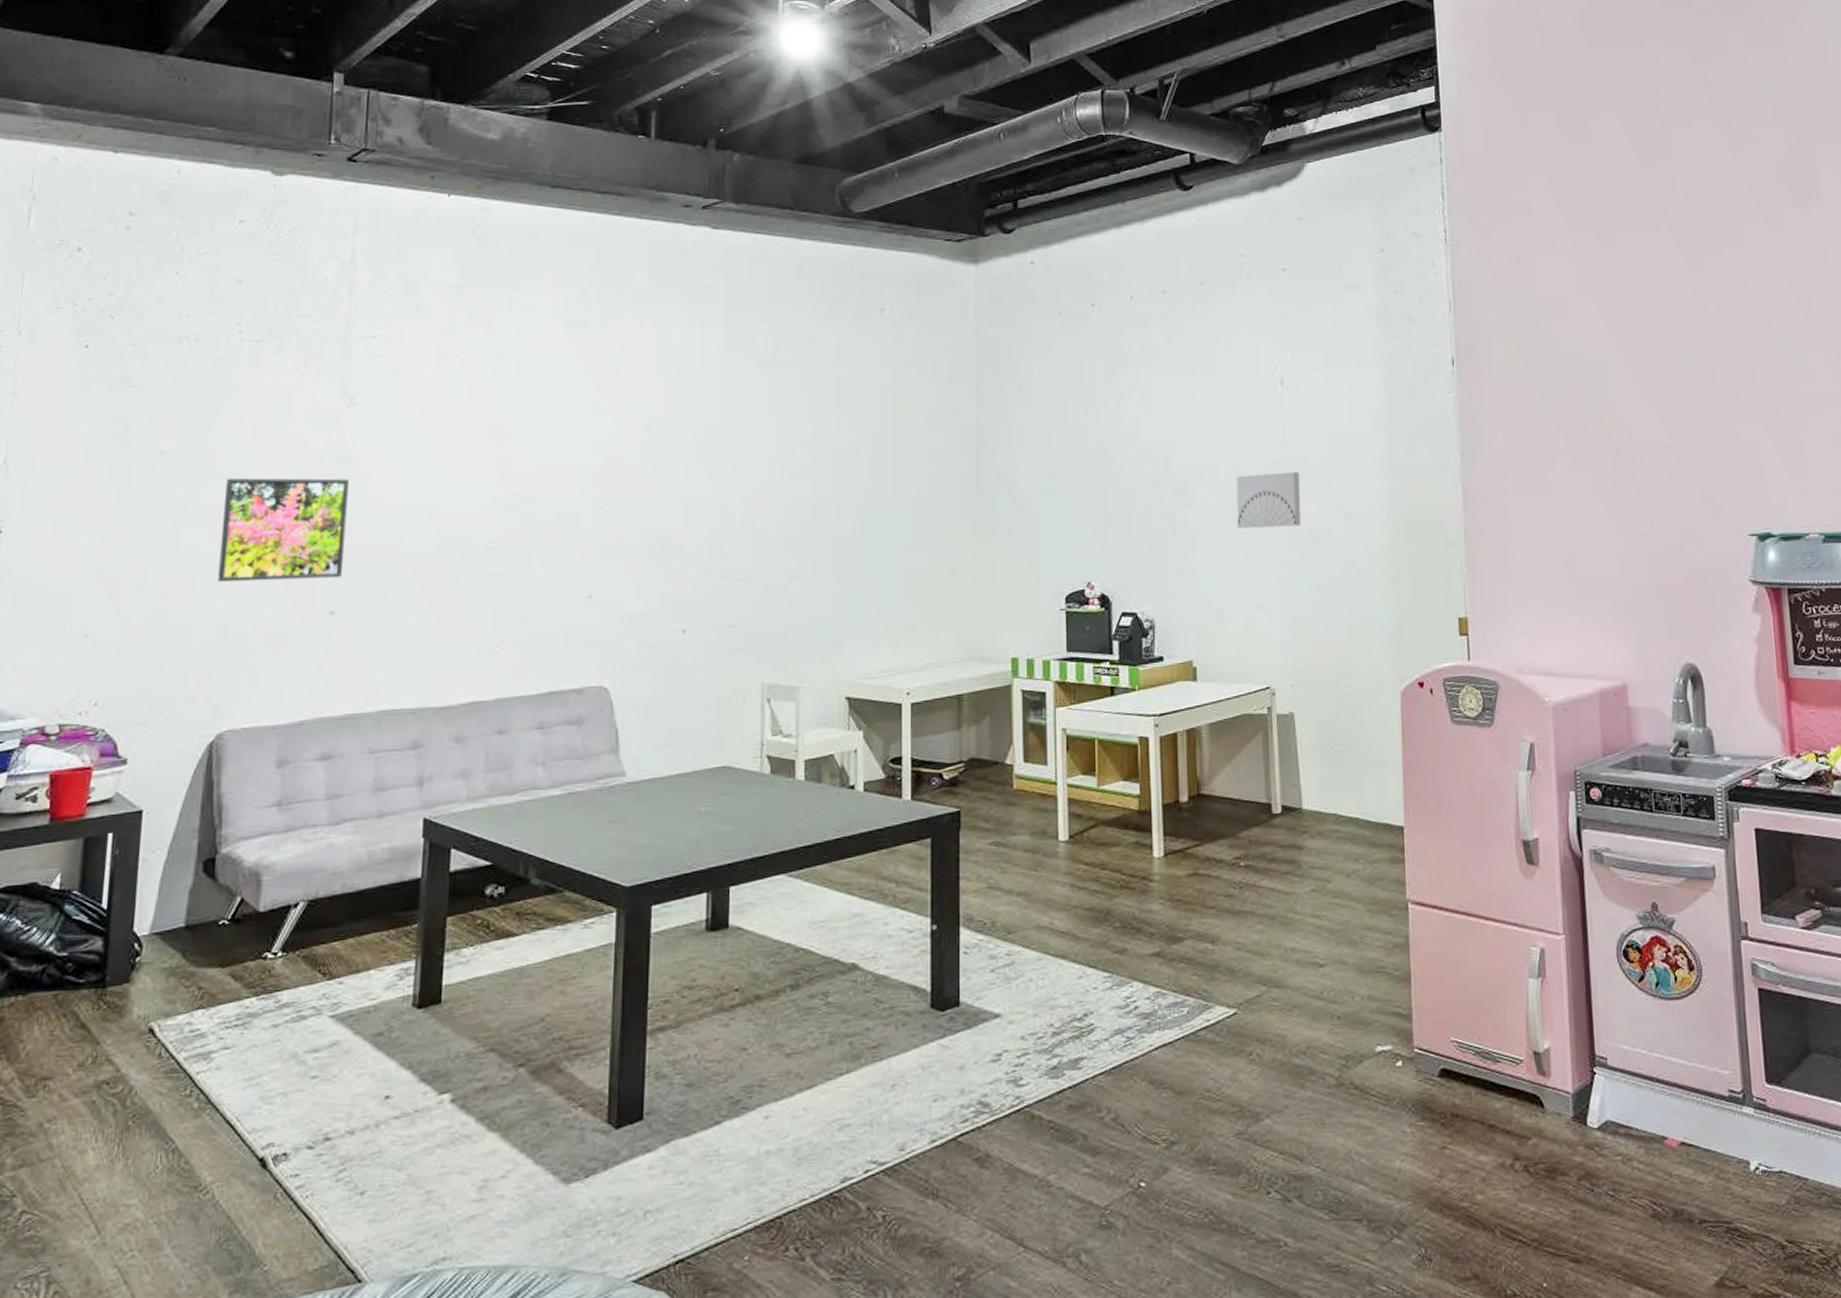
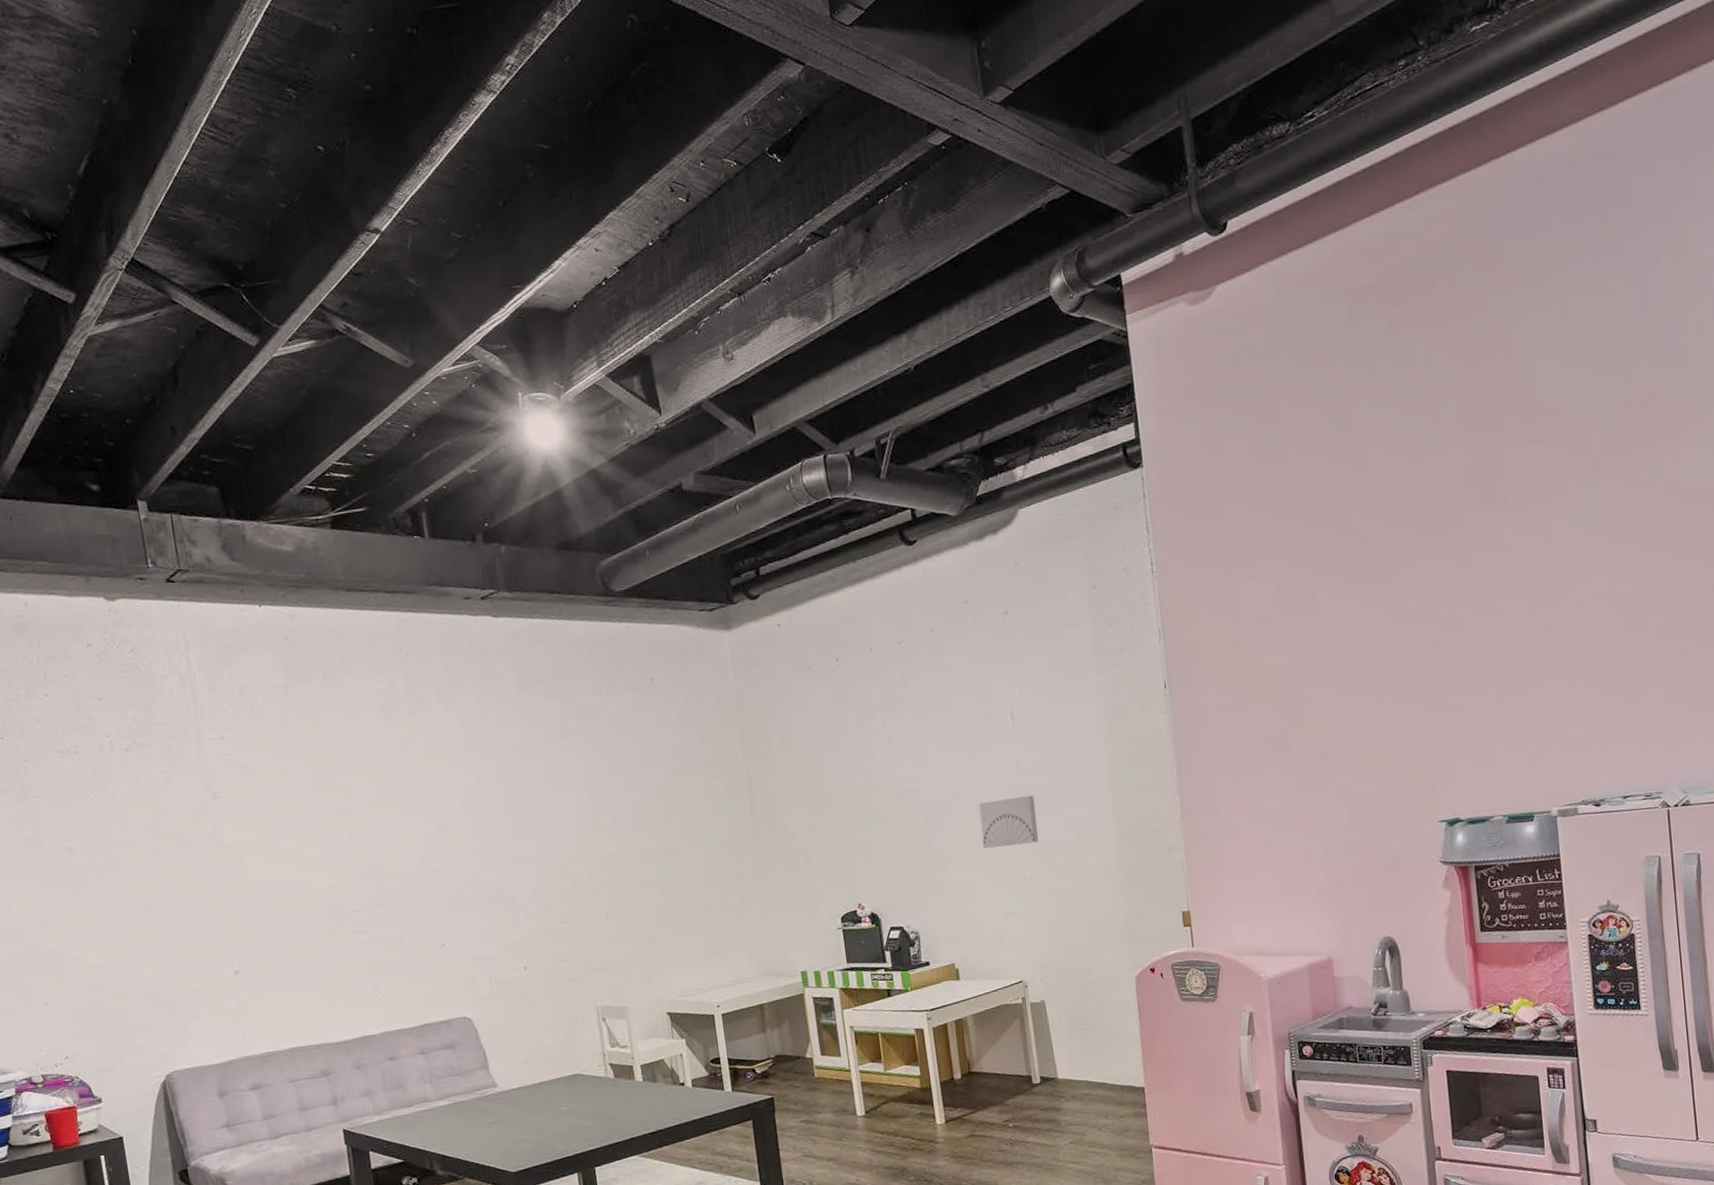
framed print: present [218,477,349,583] -> none [127,861,238,954]

